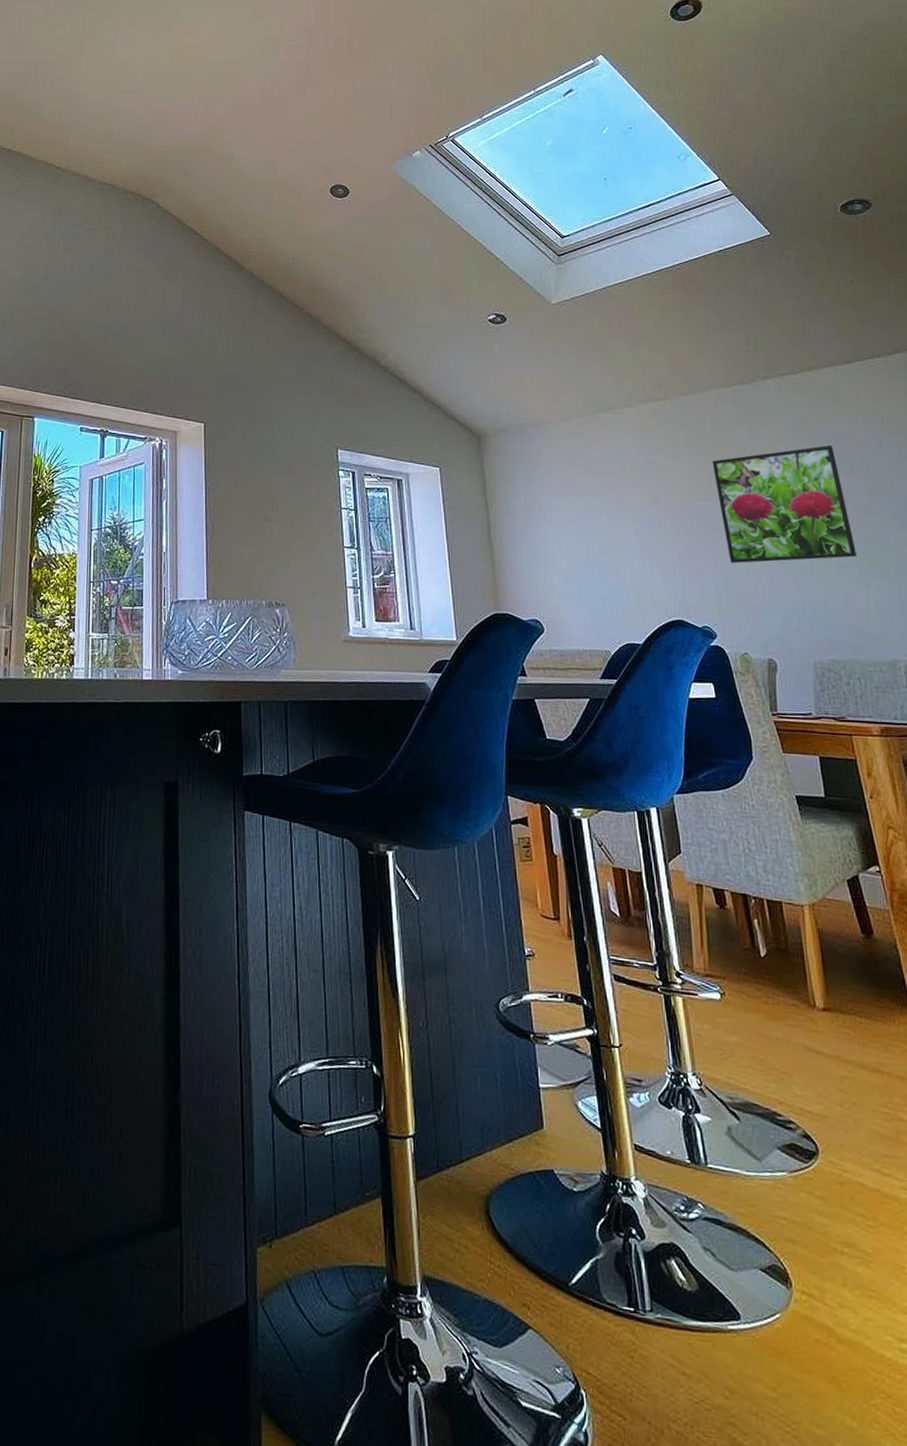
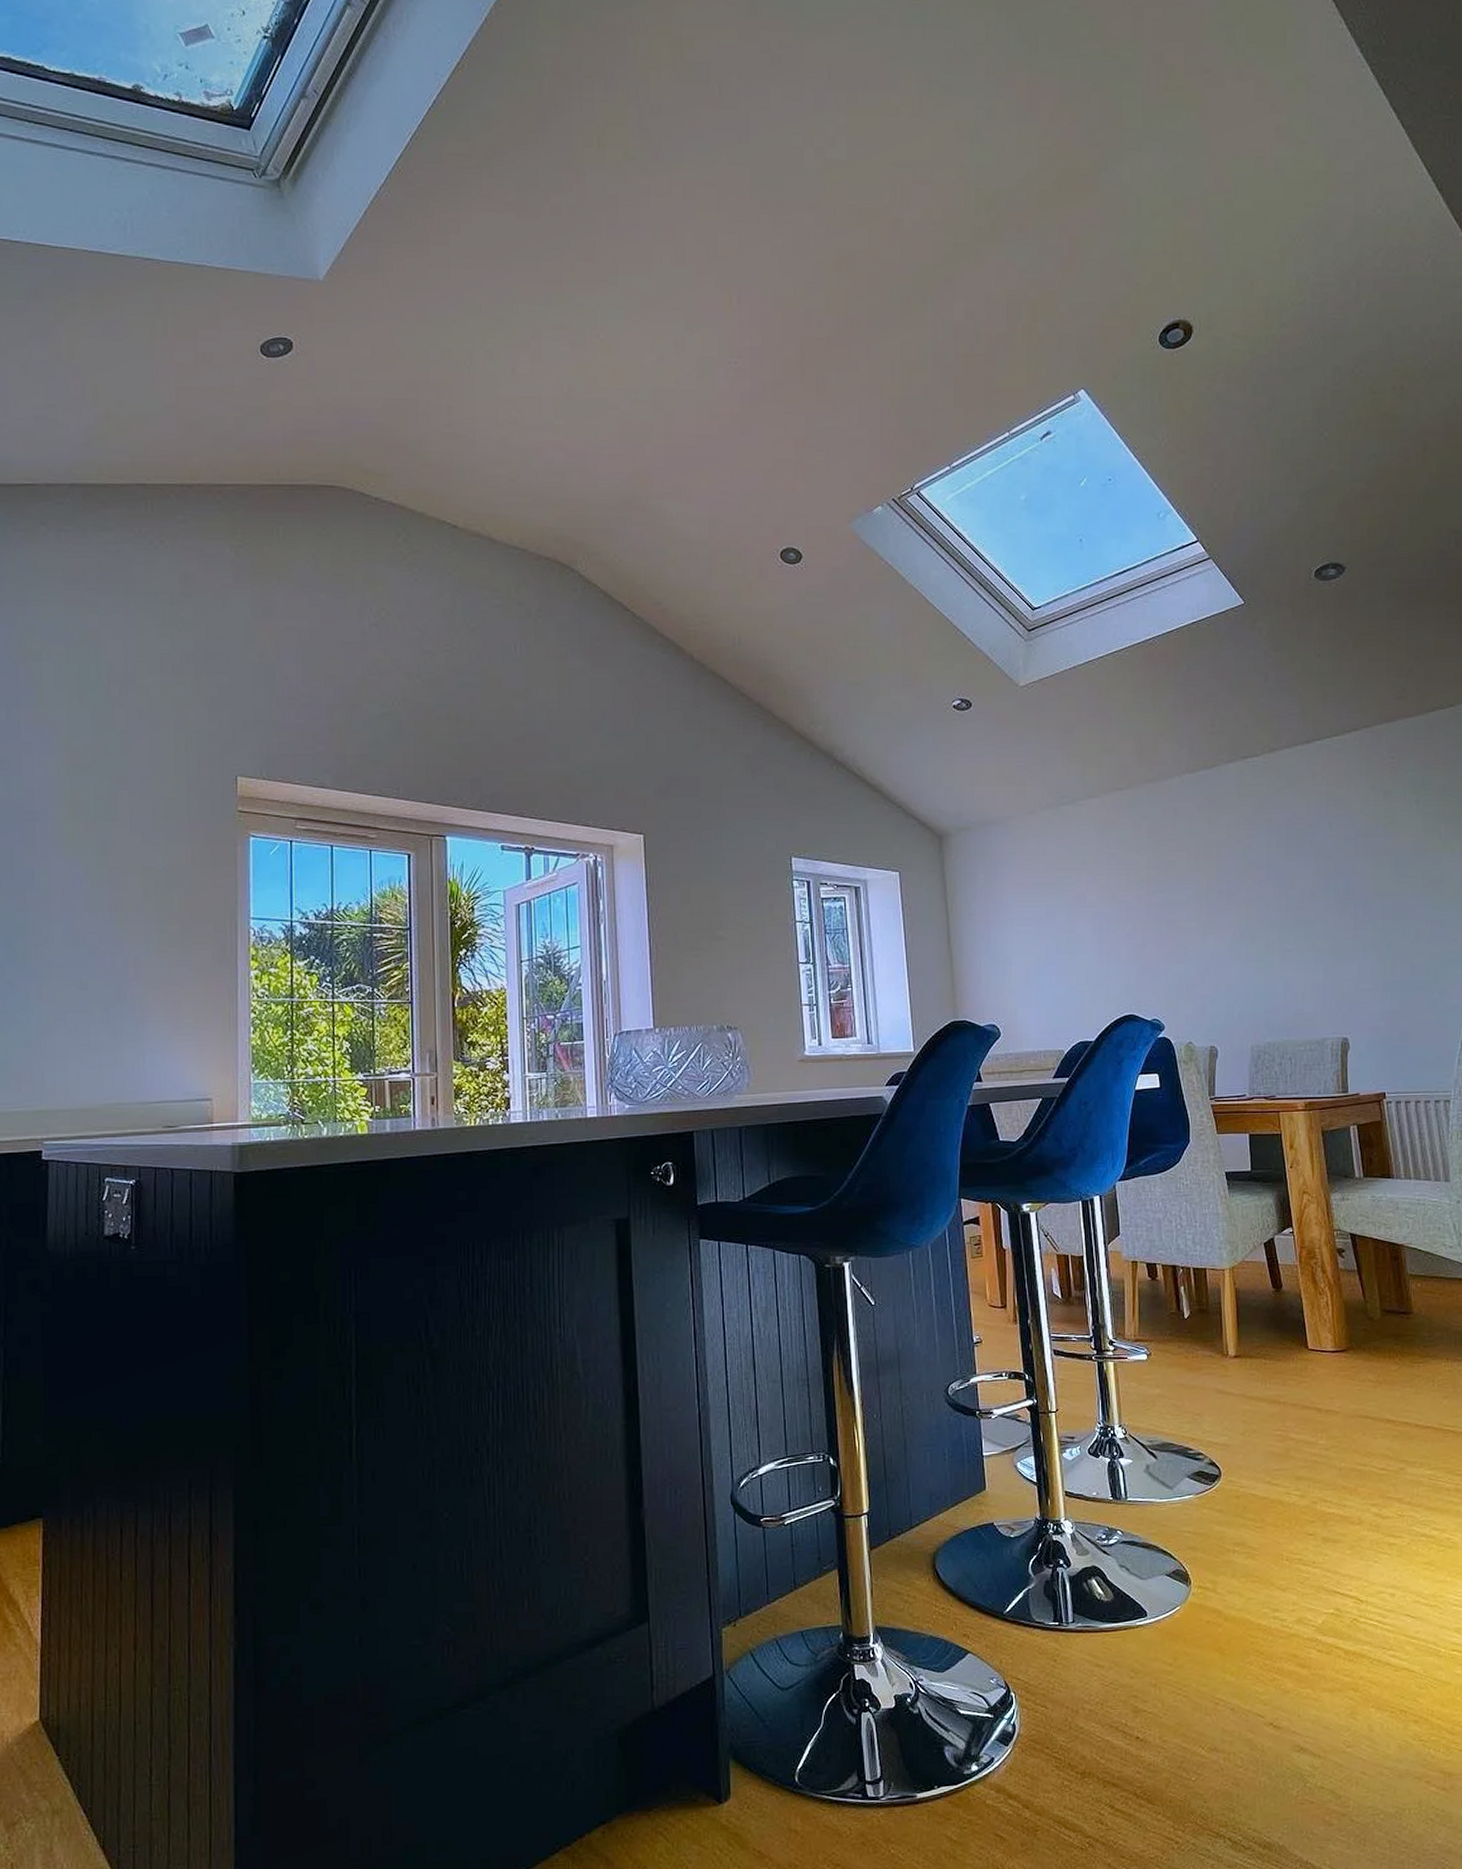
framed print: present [712,445,857,564] -> none [1171,830,1298,955]

